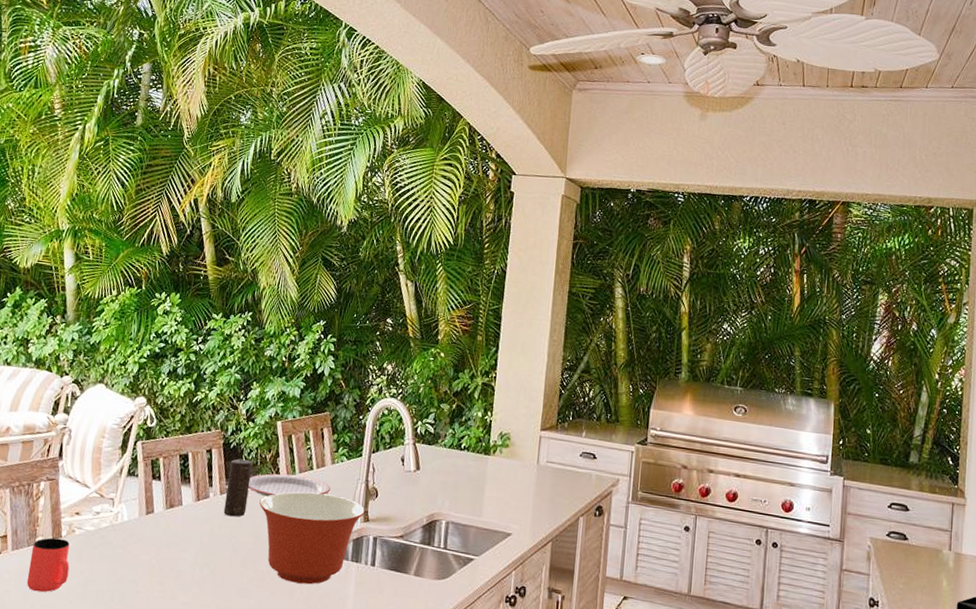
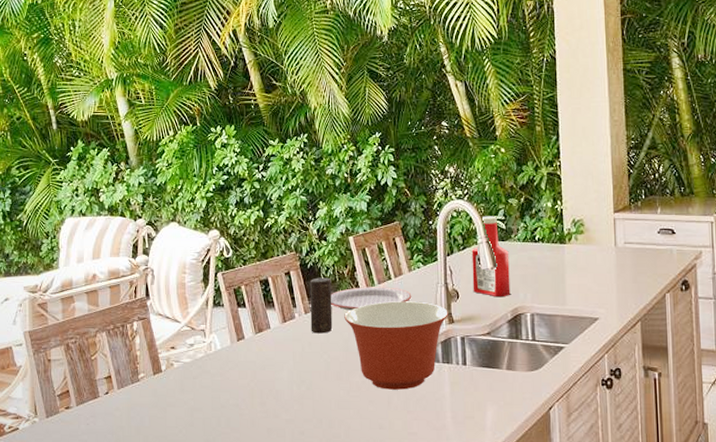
cup: present [26,537,70,593] -> none [136,373,174,425]
ketchup bottle: none [392,417,434,502] -> present [471,216,511,297]

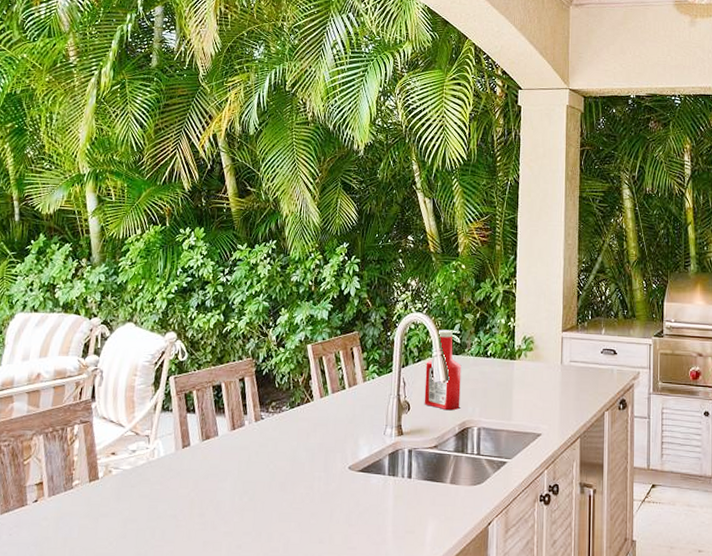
candle: present [309,277,333,334] -> none [259,385,286,443]
plate: present [331,287,412,311] -> none [282,396,364,420]
mixing bowl: present [344,301,448,390] -> none [294,411,398,503]

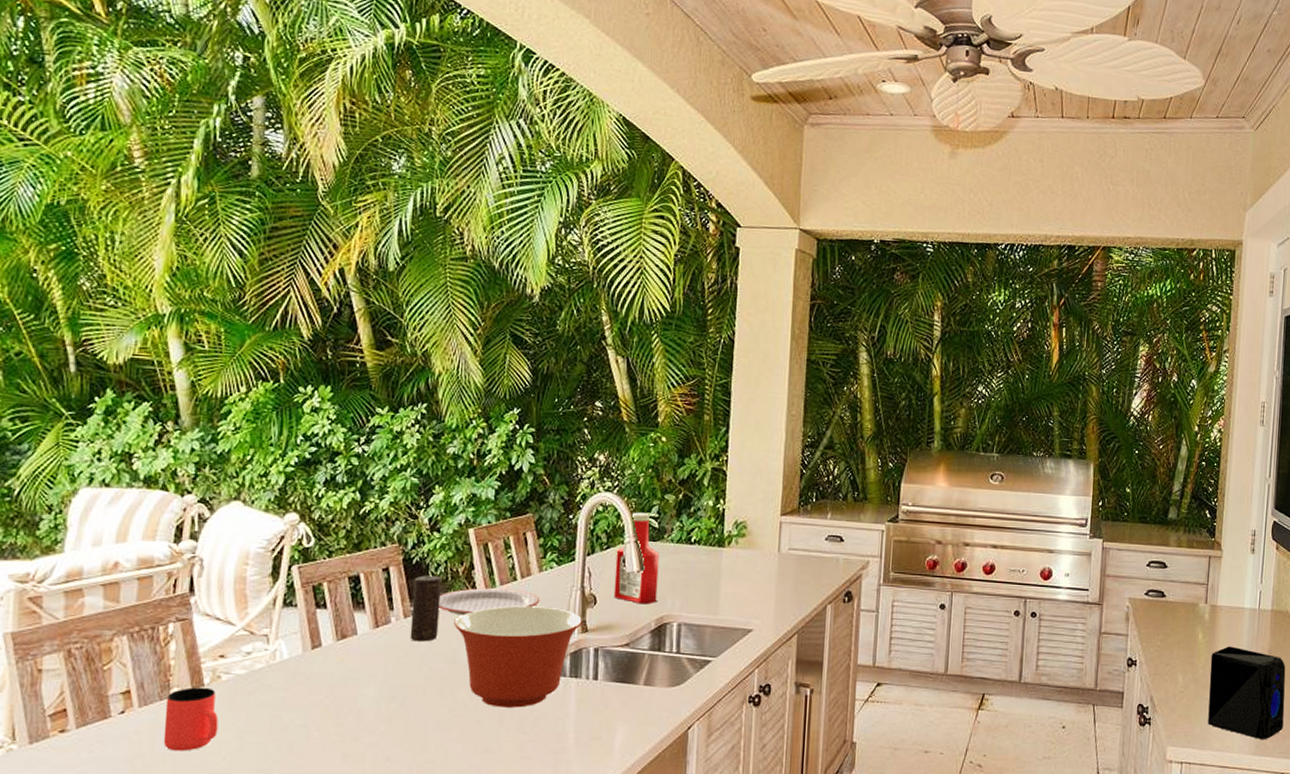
cup: none [65,480,108,536] -> present [163,687,219,751]
candle: none [259,385,286,443] -> present [410,575,442,642]
plate: none [282,396,364,420] -> present [438,588,540,616]
mixing bowl: none [294,411,398,503] -> present [454,606,582,708]

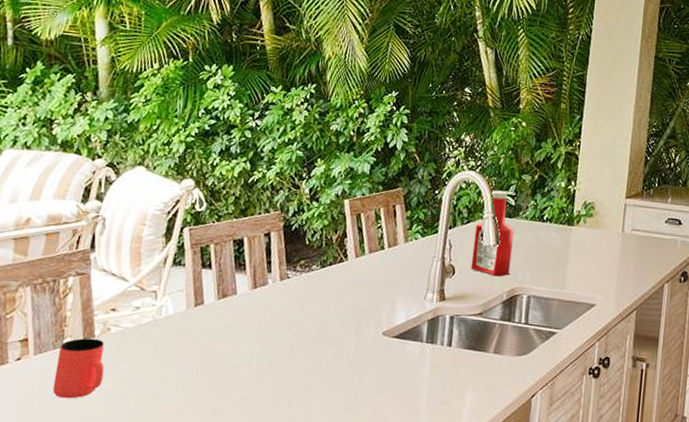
candle: present [410,575,442,642] -> none [284,241,317,304]
plate: present [438,588,540,616] -> none [312,255,404,281]
mixing bowl: present [454,606,582,708] -> none [324,273,441,370]

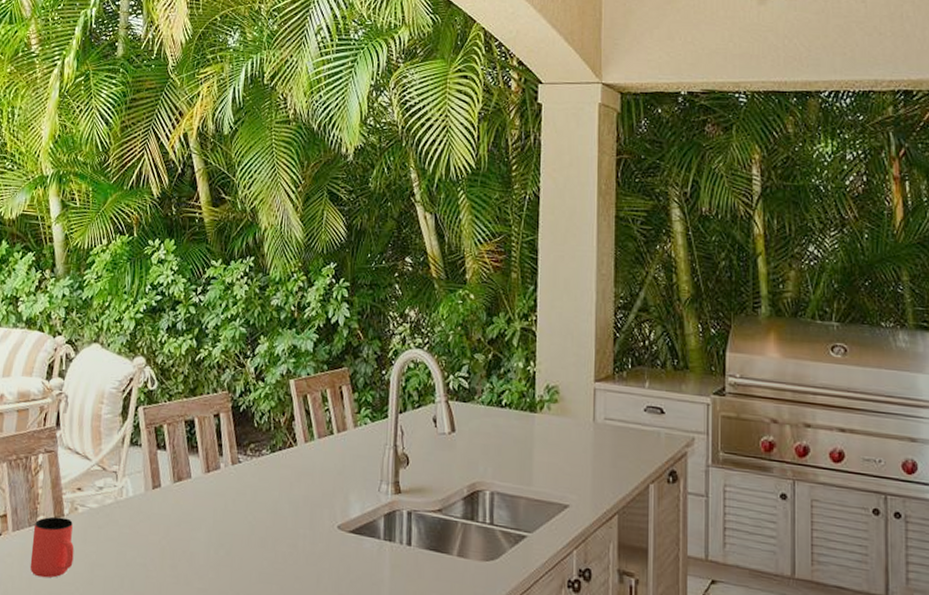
ketchup bottle: present [470,190,515,277] -> none [425,371,471,469]

